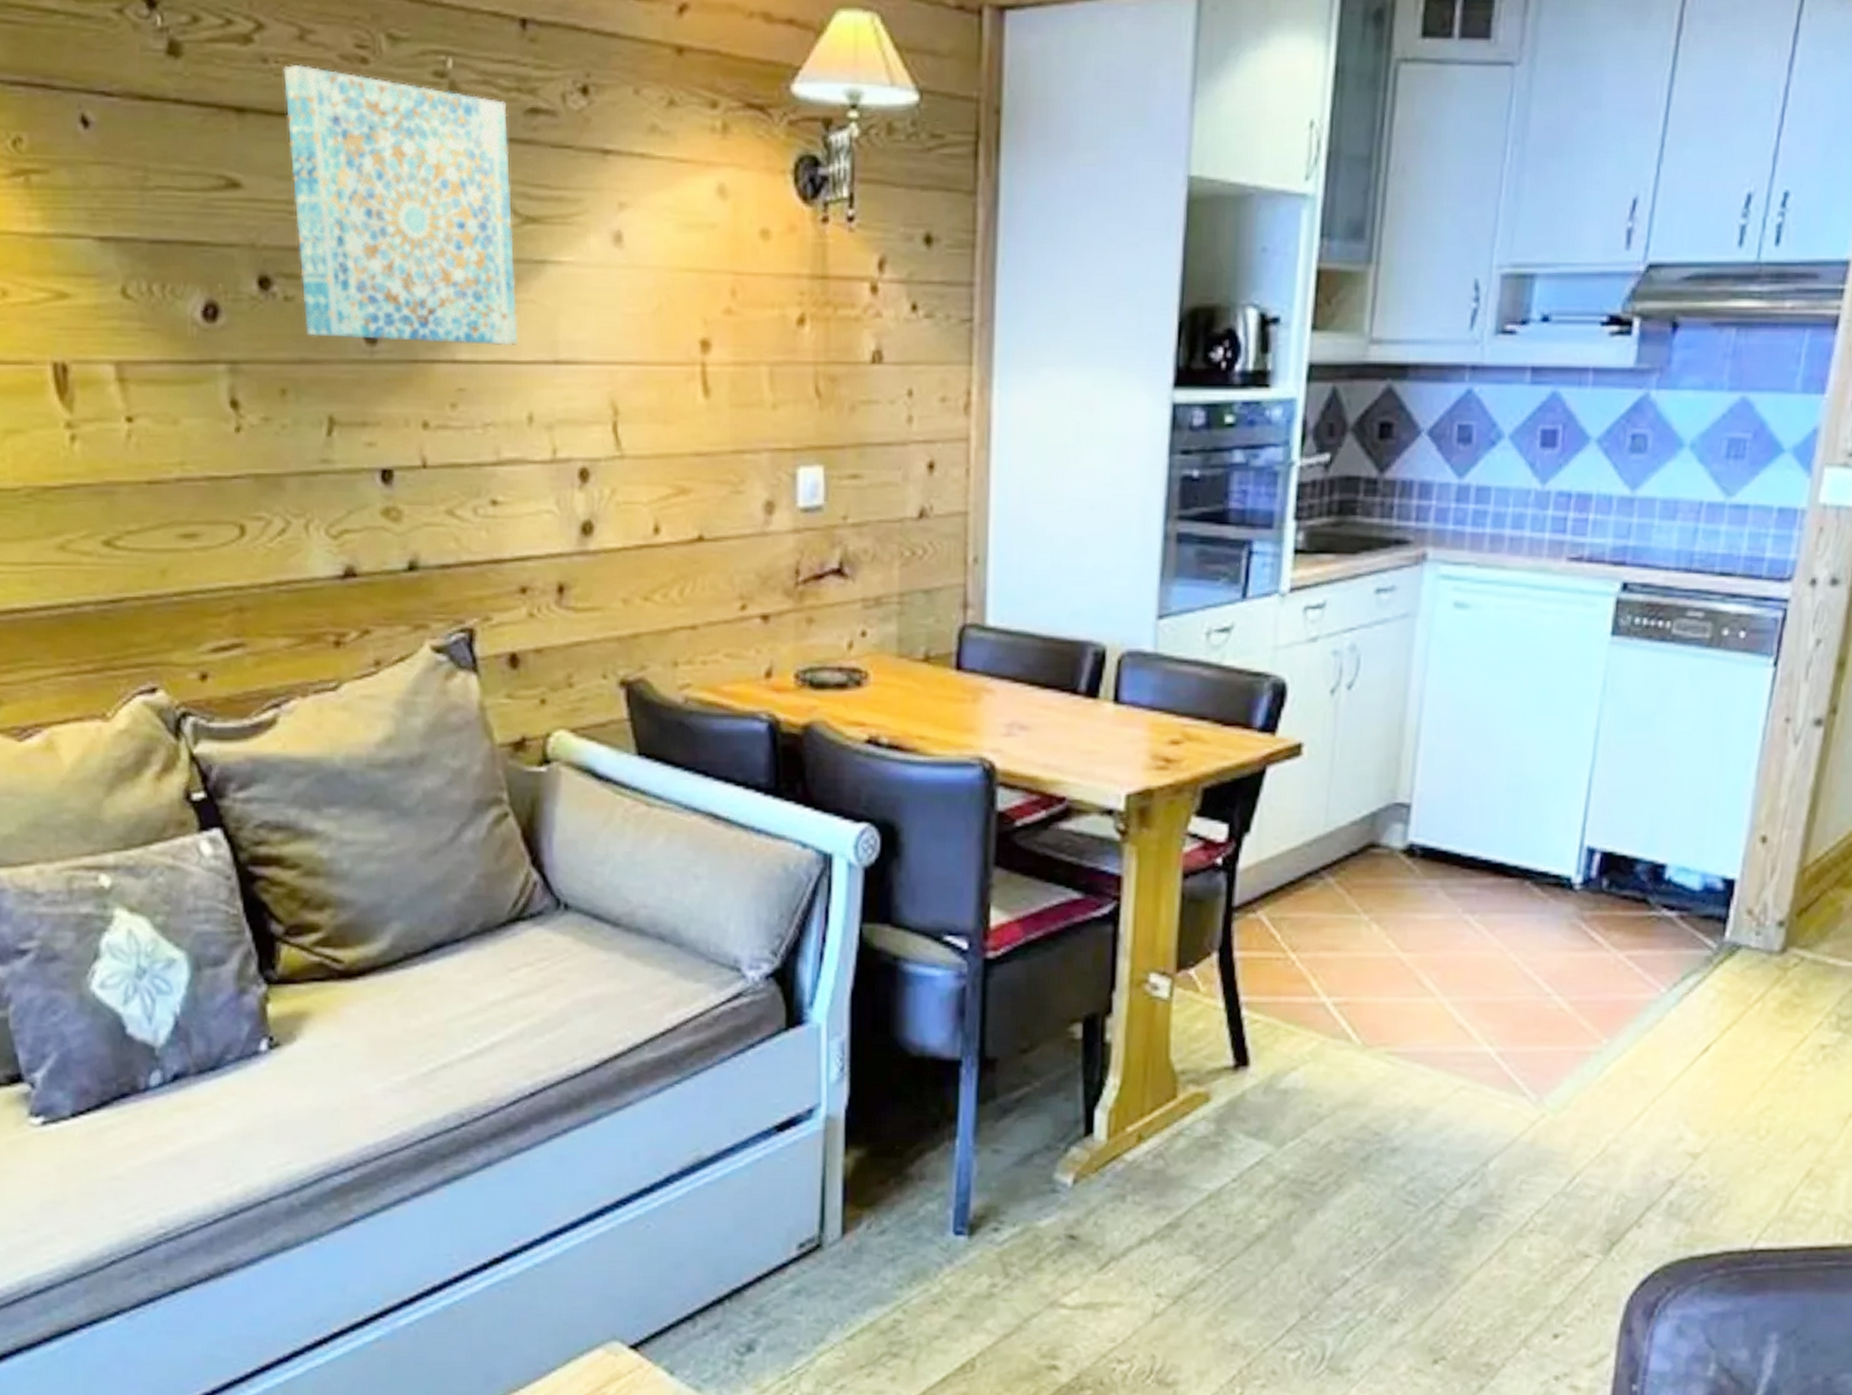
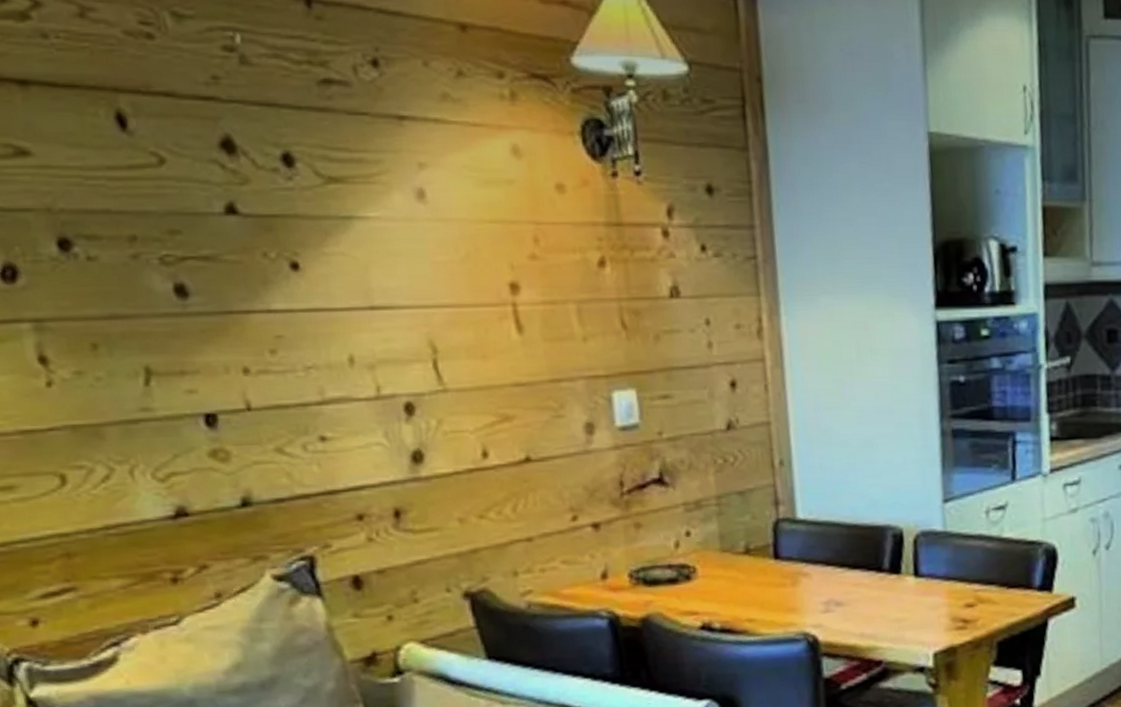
wall art: present [283,64,518,347] -> none [65,39,332,296]

